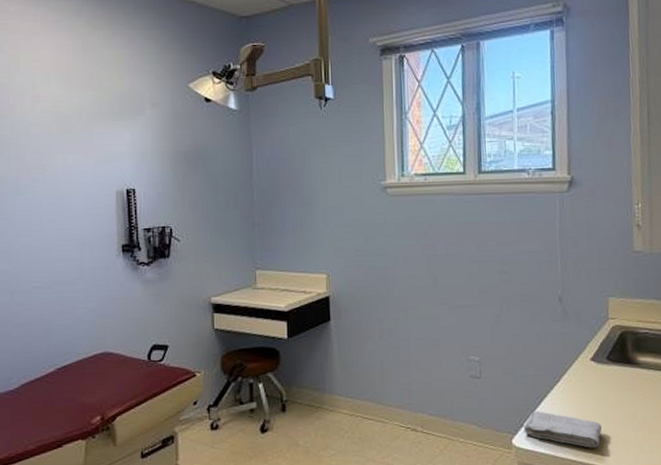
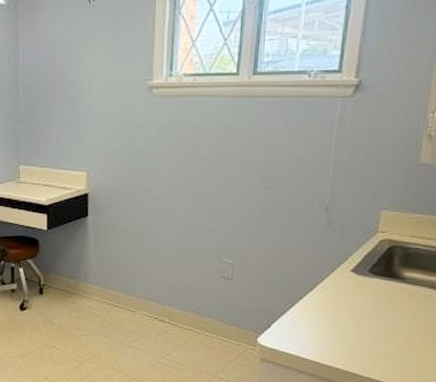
washcloth: present [523,411,603,448] -> none [270,314,354,354]

